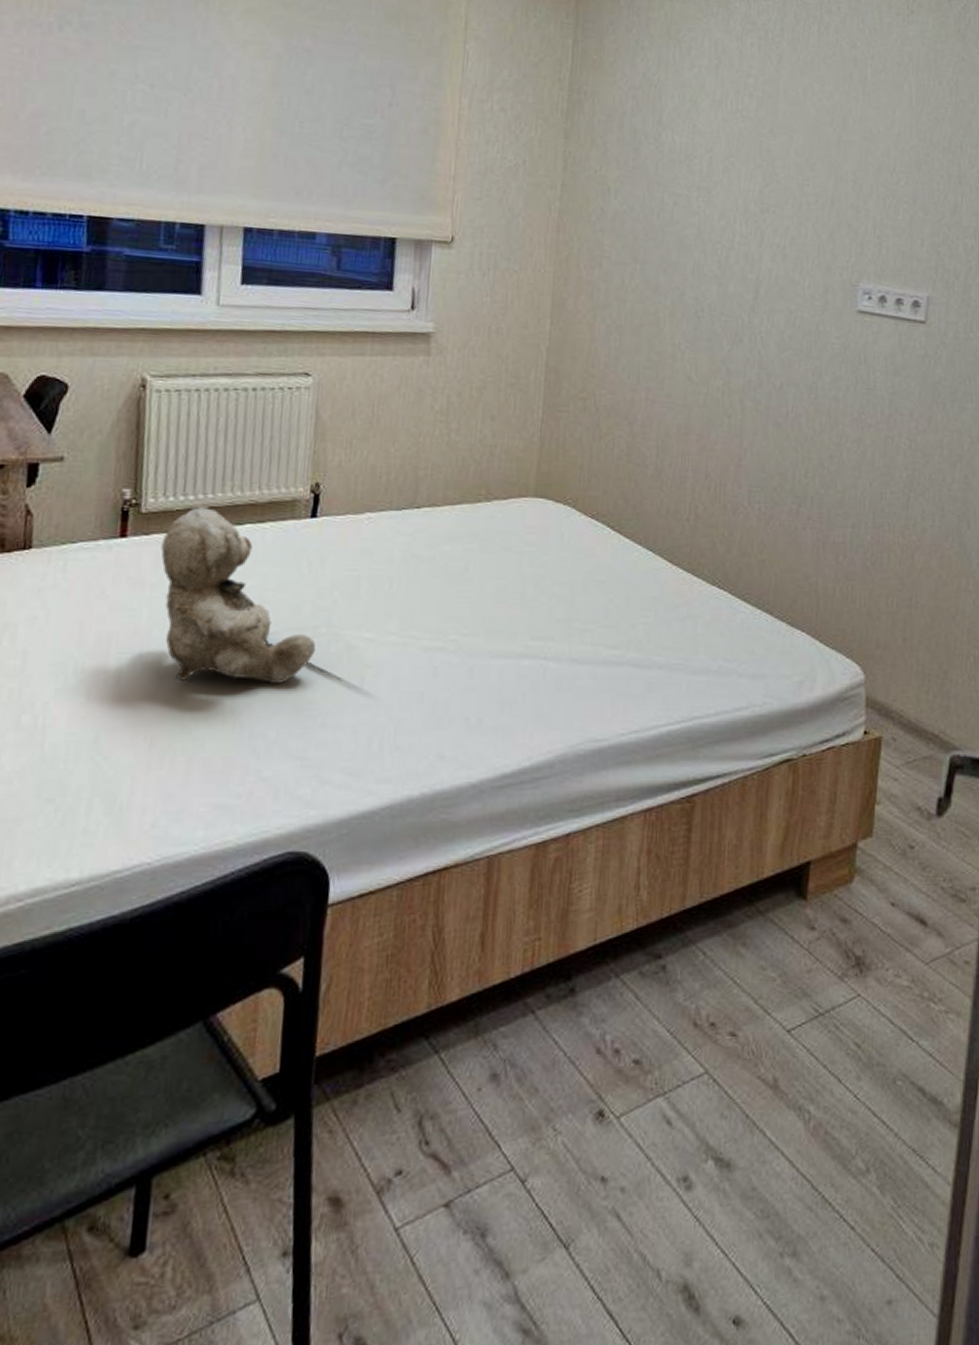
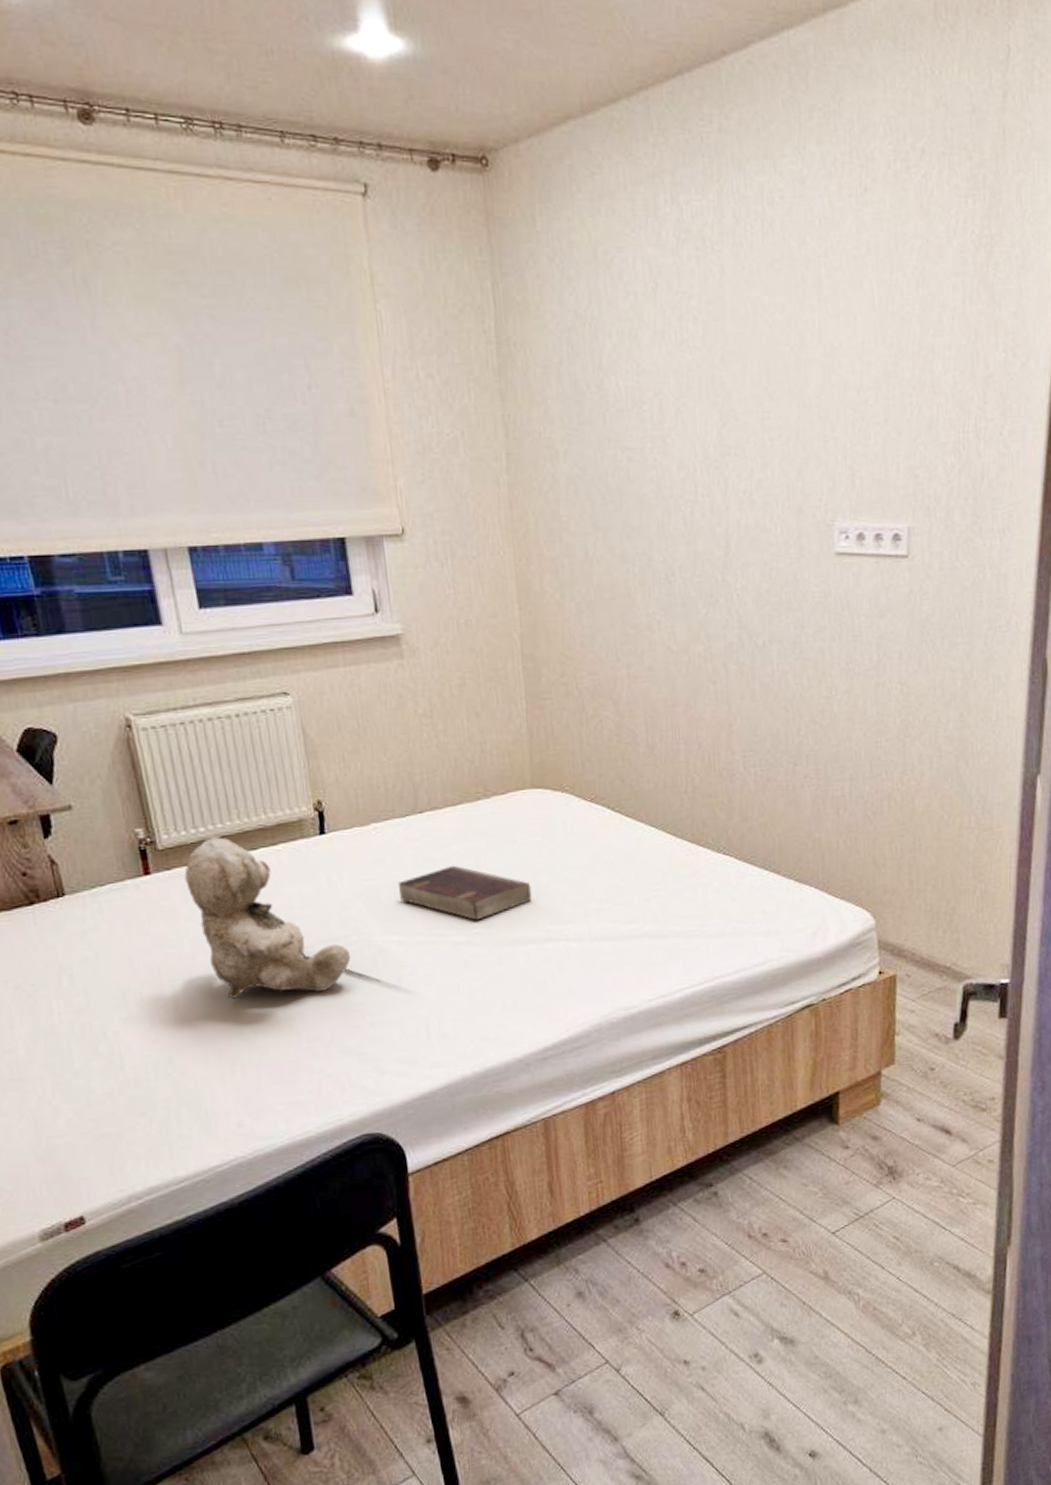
hardback book: none [379,565,518,627] -> present [397,865,532,921]

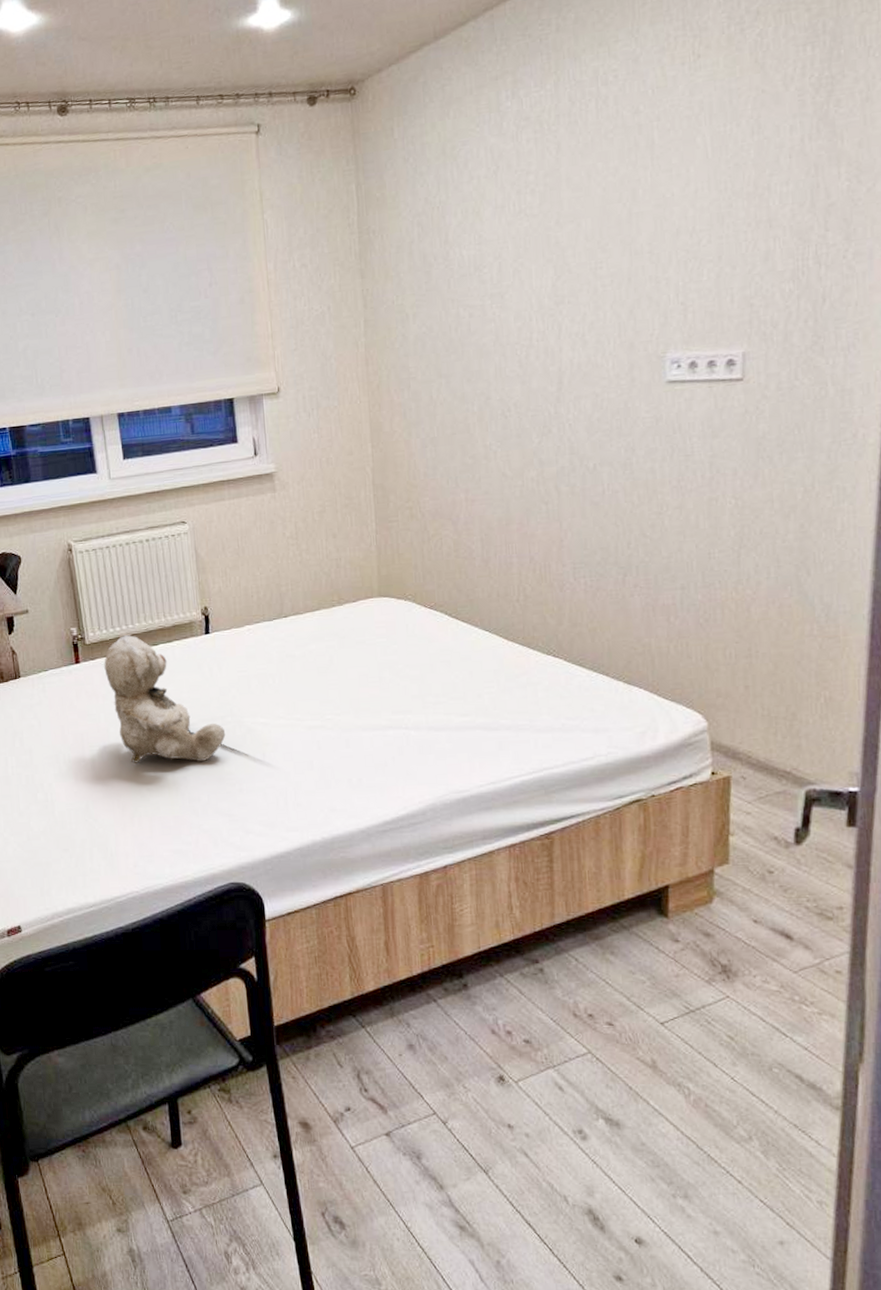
hardback book: present [397,865,532,921] -> none [265,661,377,709]

